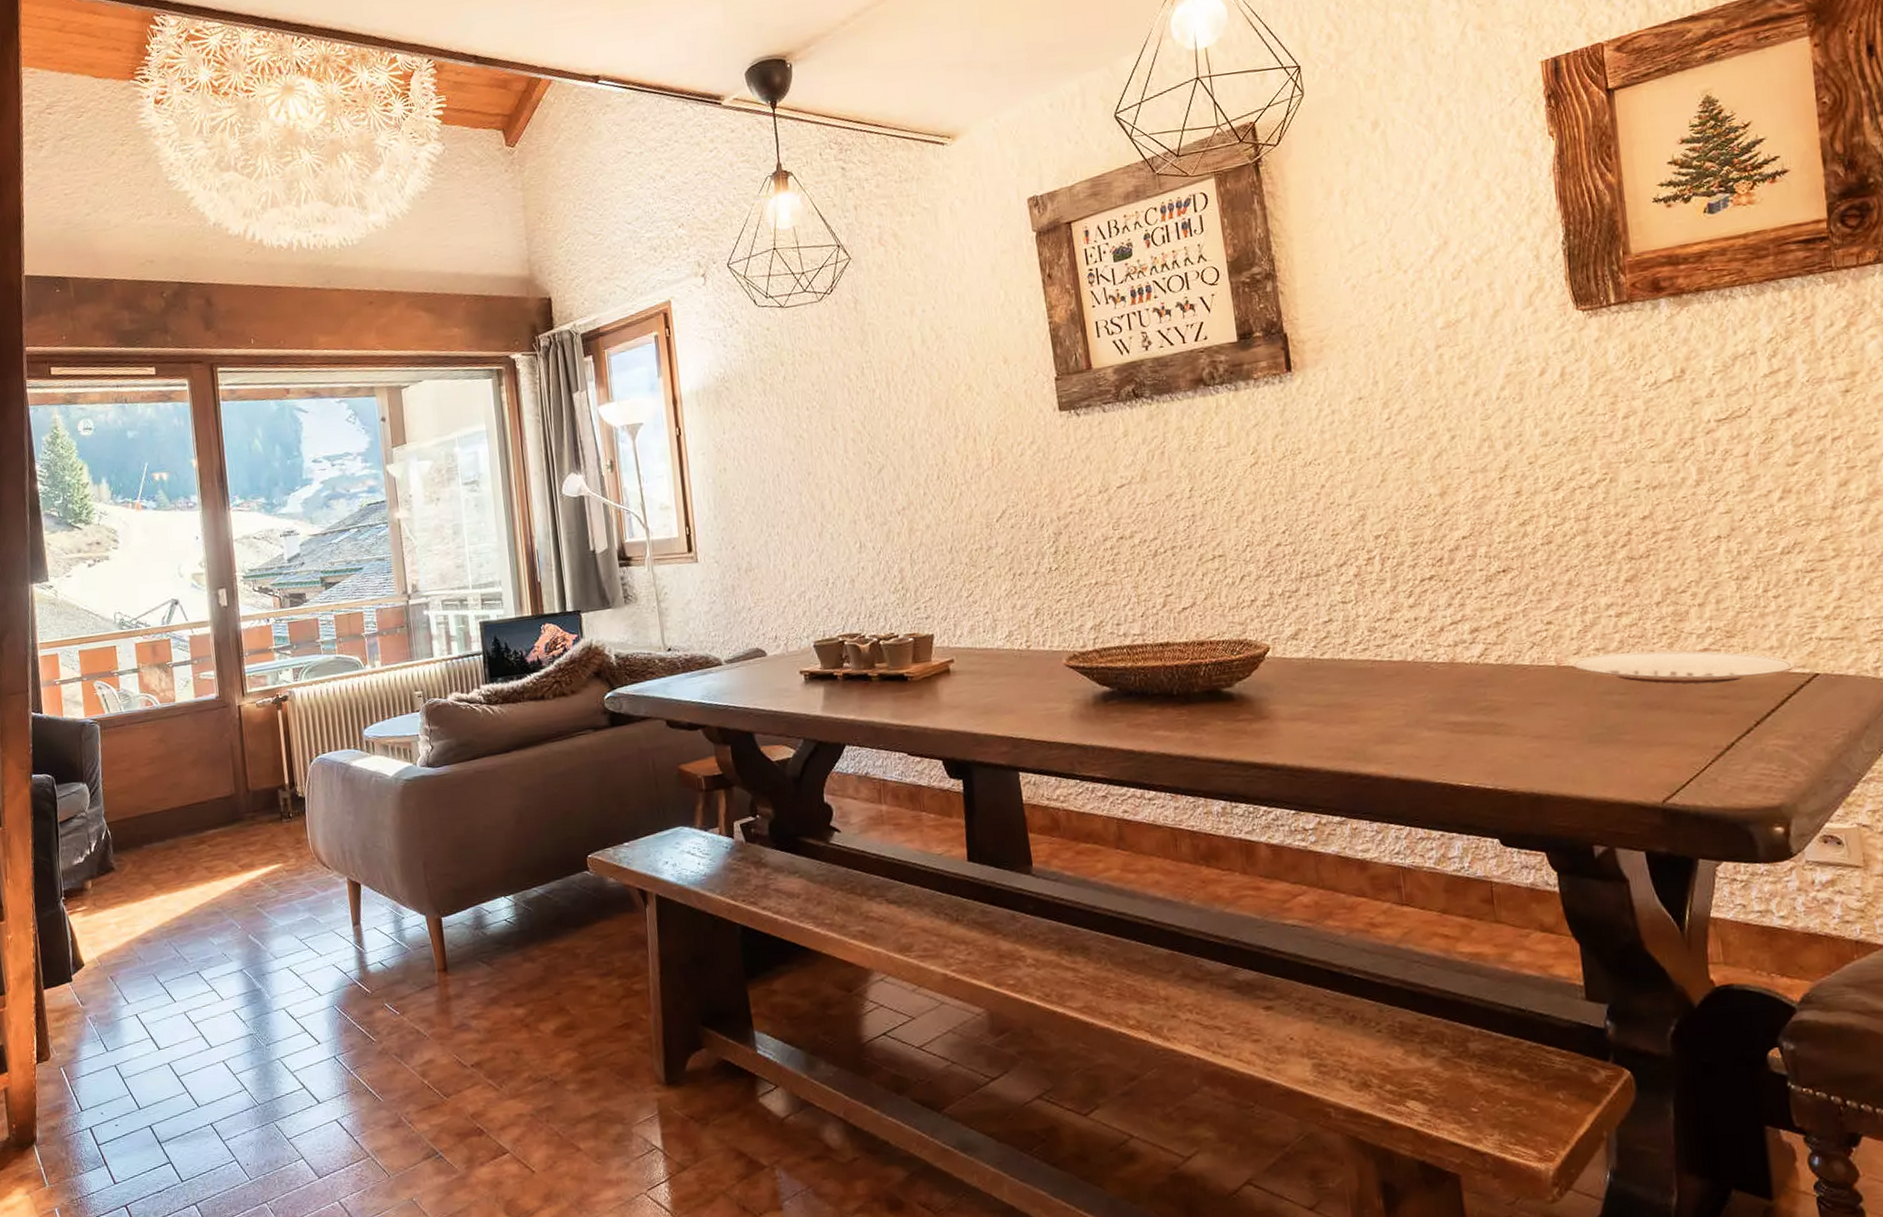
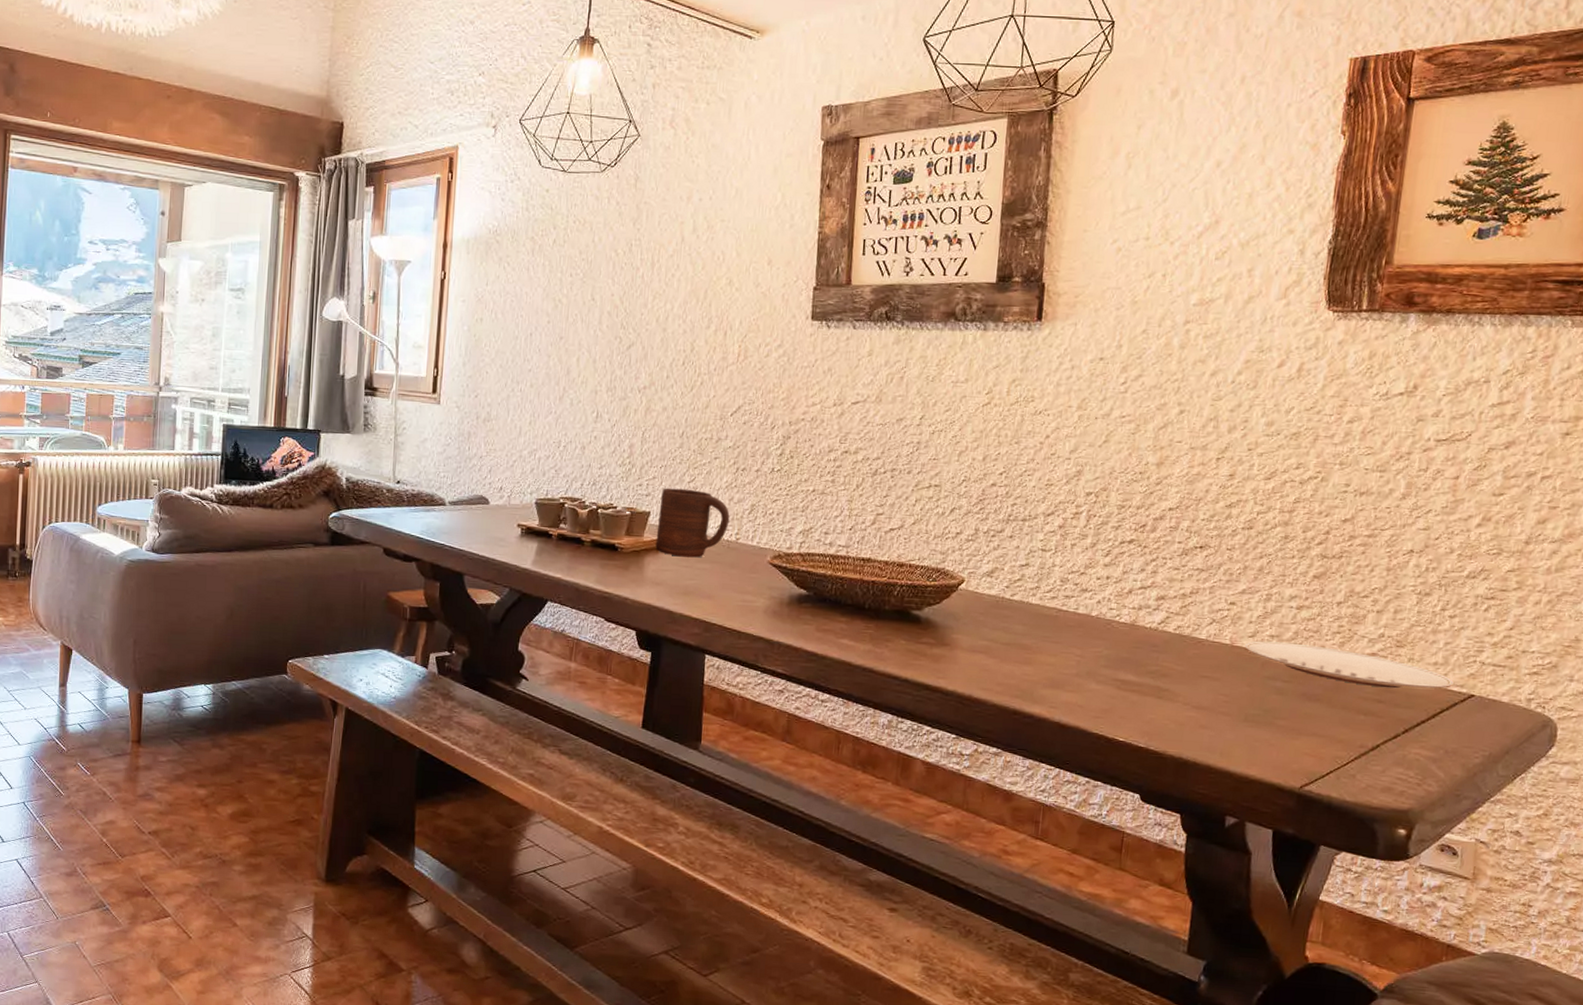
cup: none [941,603,1017,675] -> present [655,488,730,558]

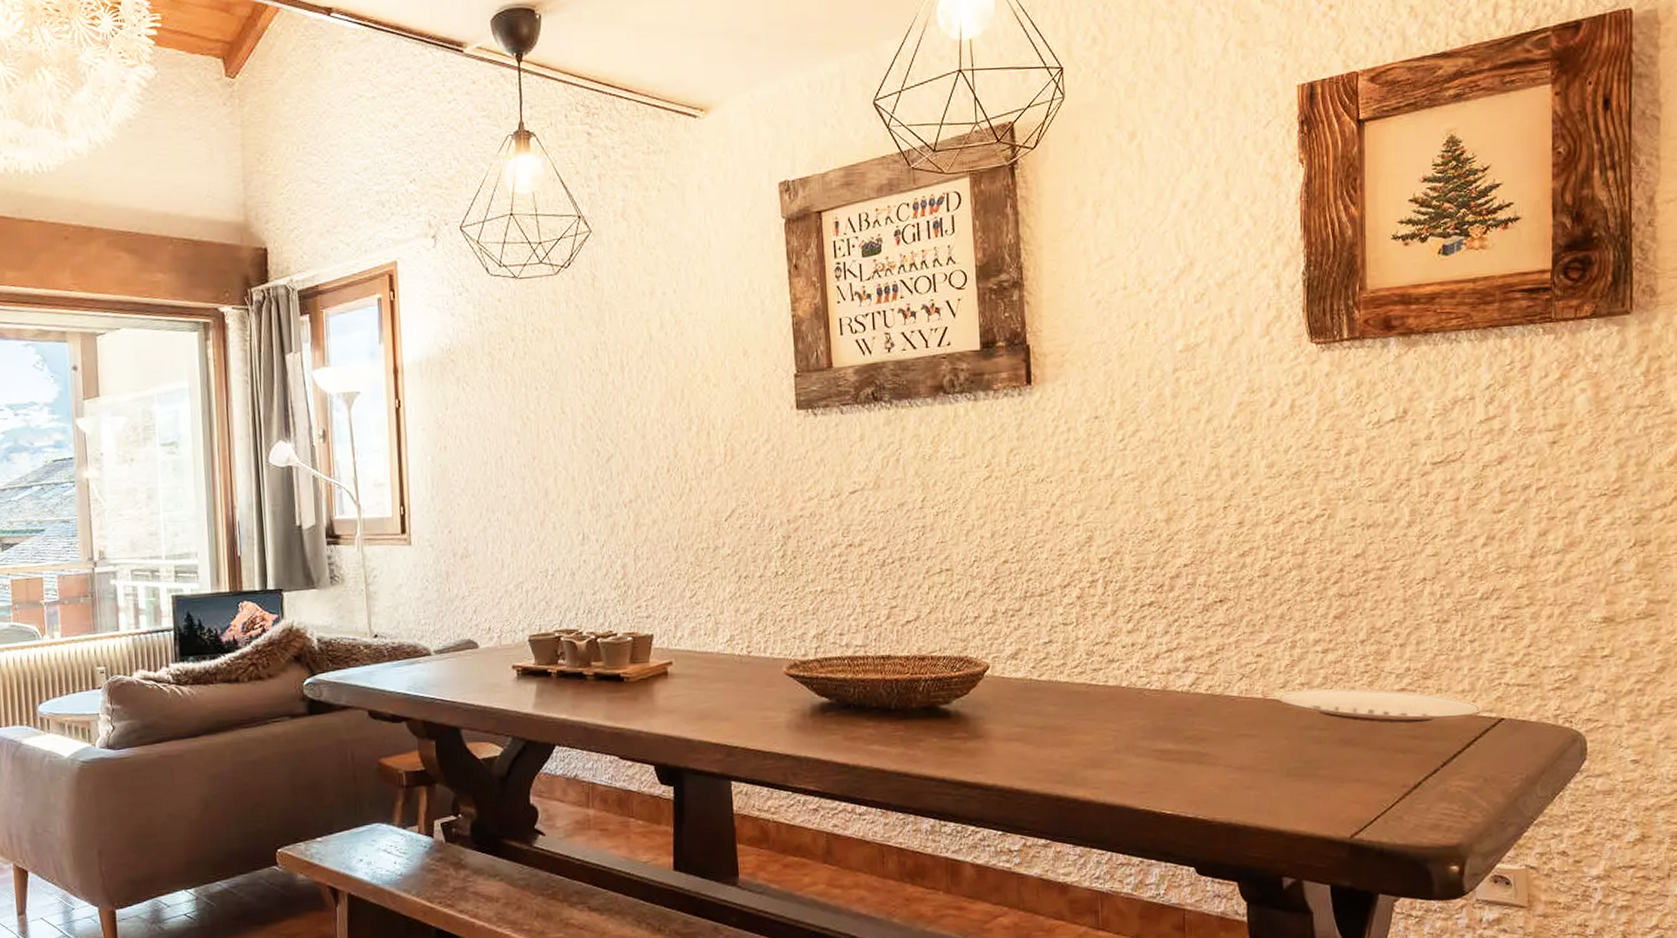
cup: present [655,488,730,558] -> none [662,605,739,679]

